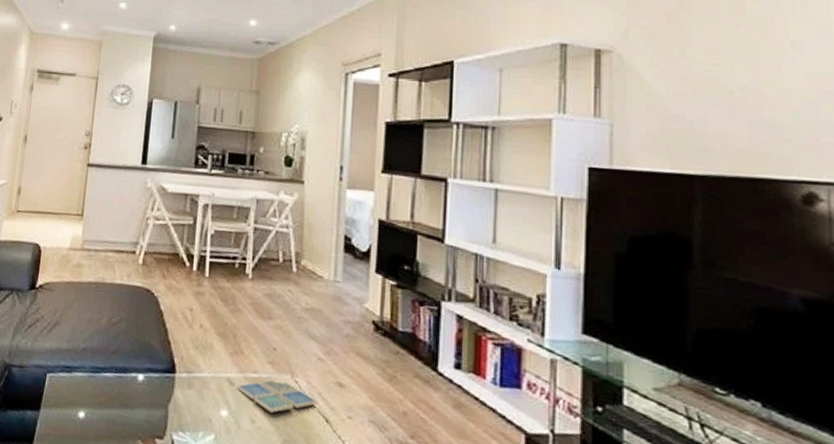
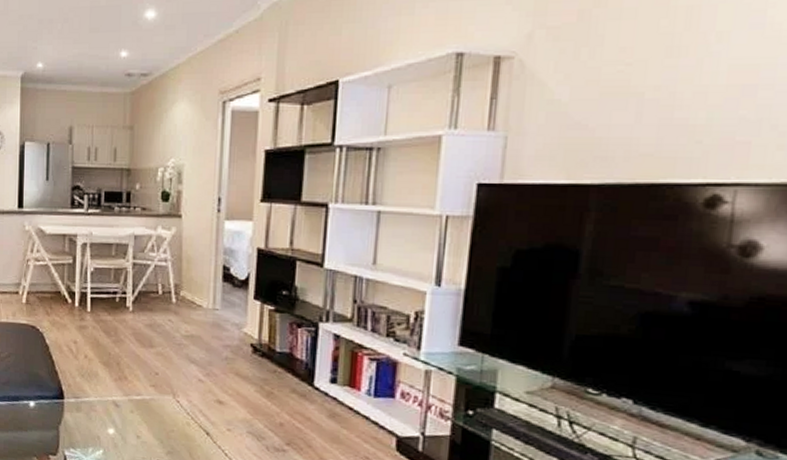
drink coaster: present [237,379,318,413] -> none [122,400,199,429]

